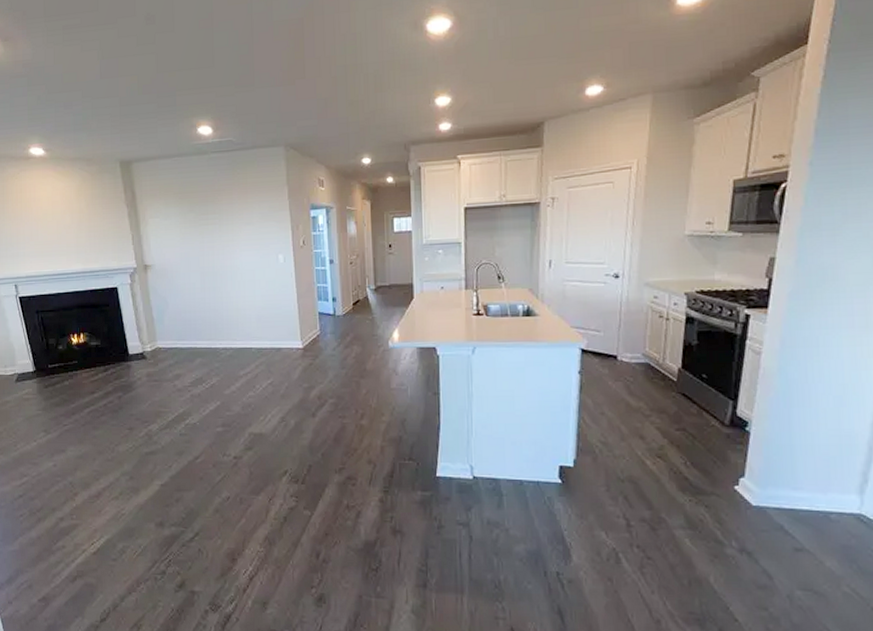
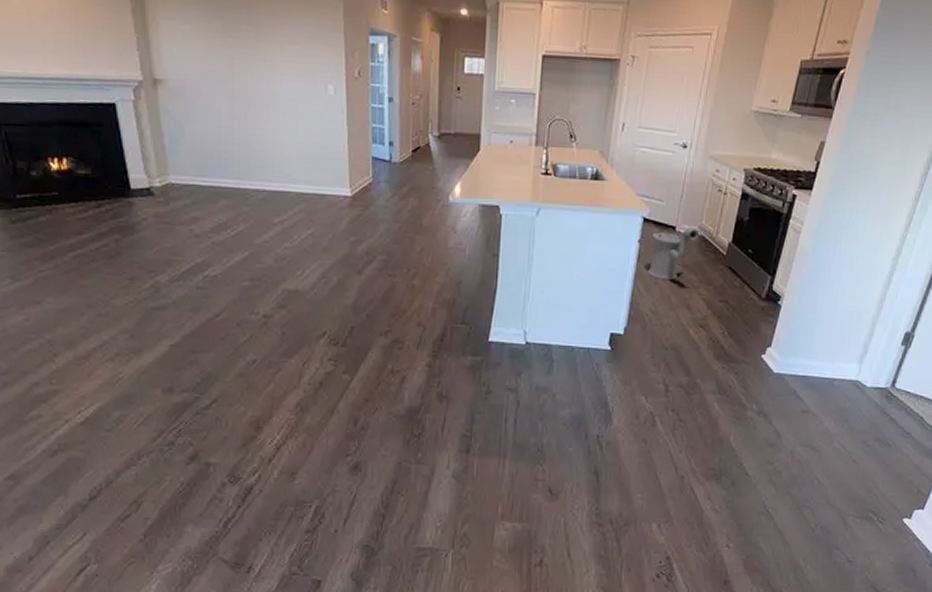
wood stove: none [591,357,644,411] -> present [647,229,700,281]

